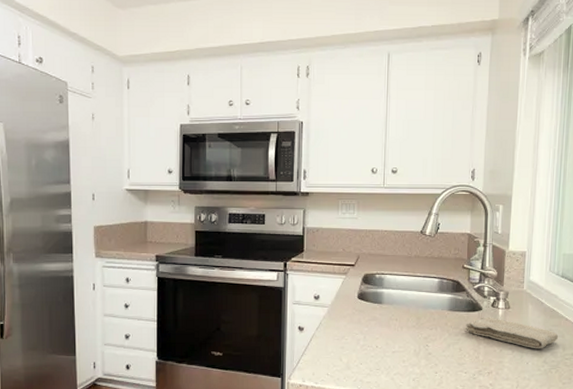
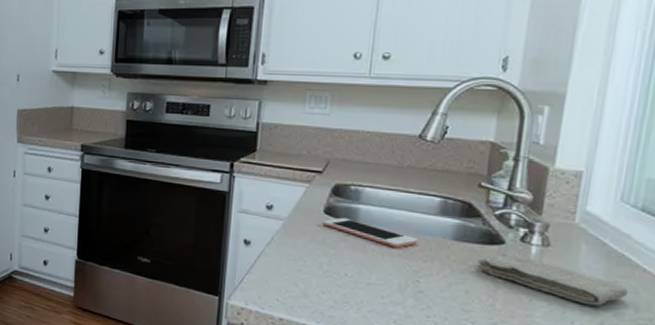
cell phone: none [357,300,425,321] -> present [322,217,418,248]

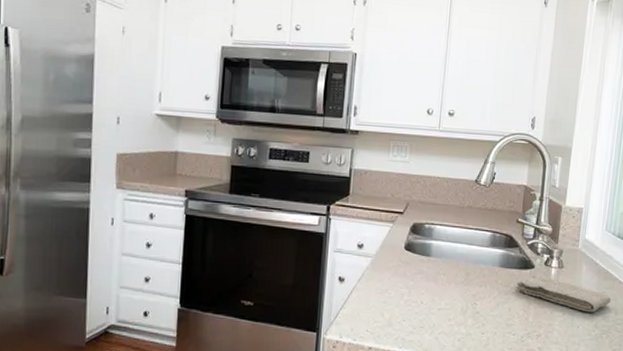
cell phone: present [322,217,418,248] -> none [403,252,475,276]

